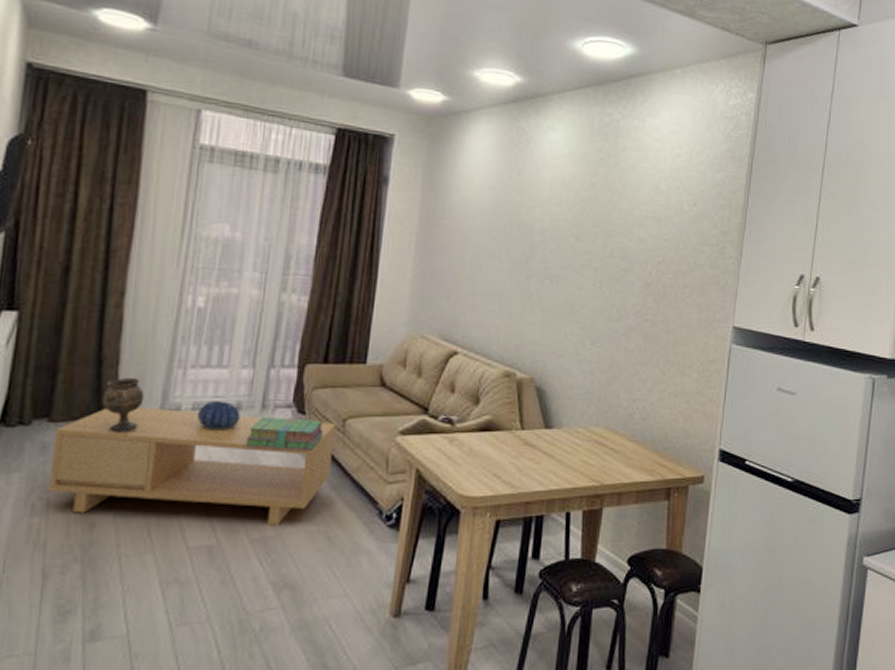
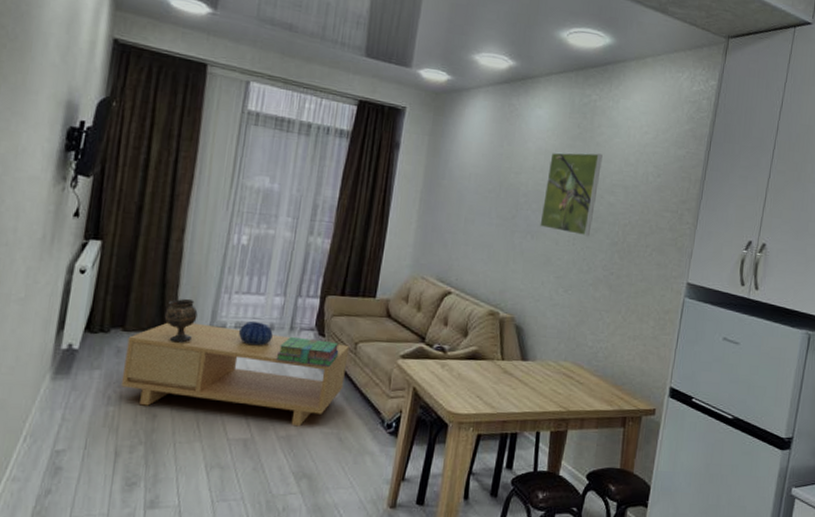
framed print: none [559,180,629,279] -> present [540,152,603,237]

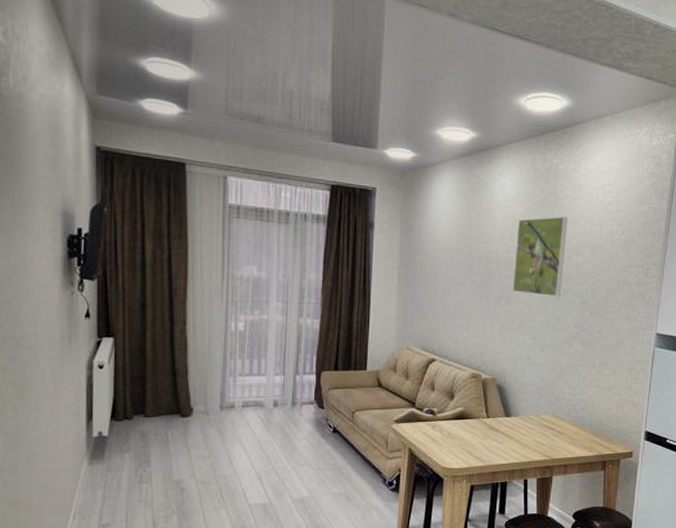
coffee table: present [121,322,349,427] -> none [149,405,347,490]
goblet: present [164,298,198,343] -> none [179,384,208,424]
decorative bowl: present [238,321,273,346] -> none [246,400,277,421]
stack of books: present [275,336,339,367] -> none [282,410,338,435]

